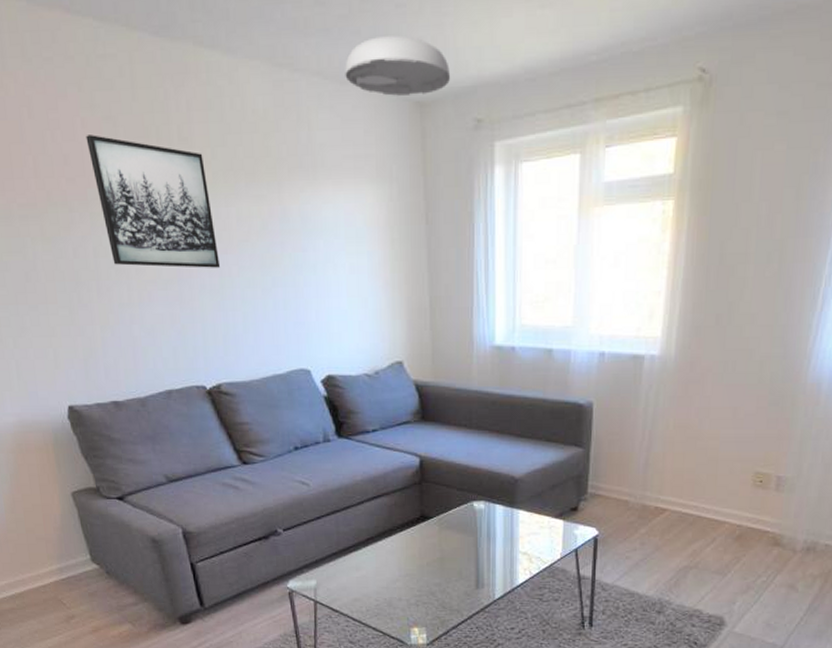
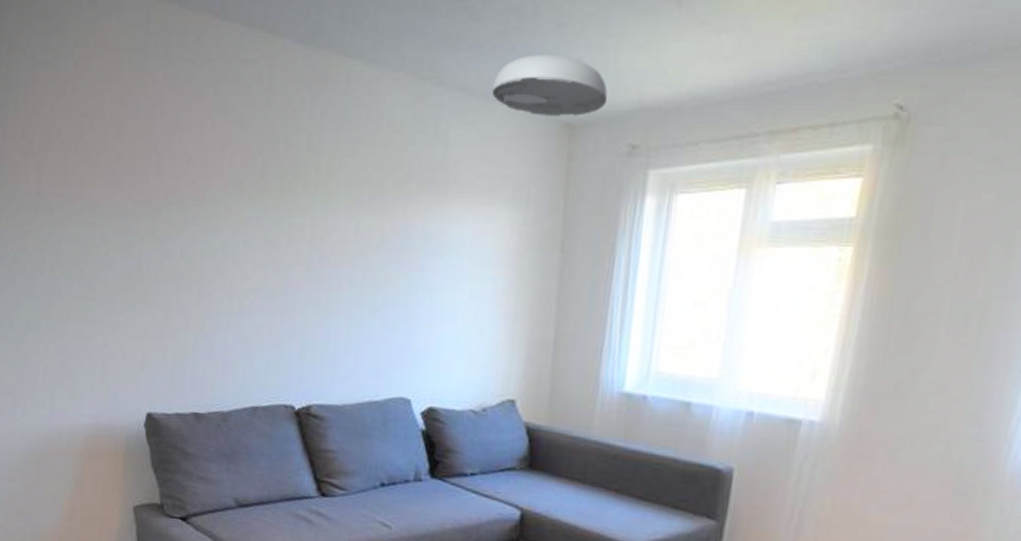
wall art: present [86,135,221,268] -> none [213,137,331,282]

